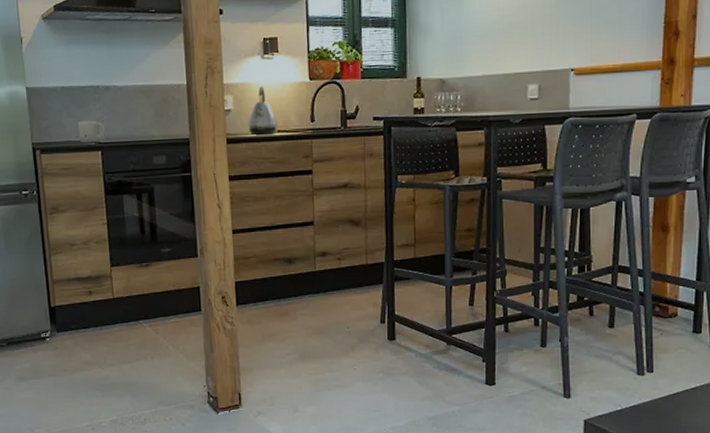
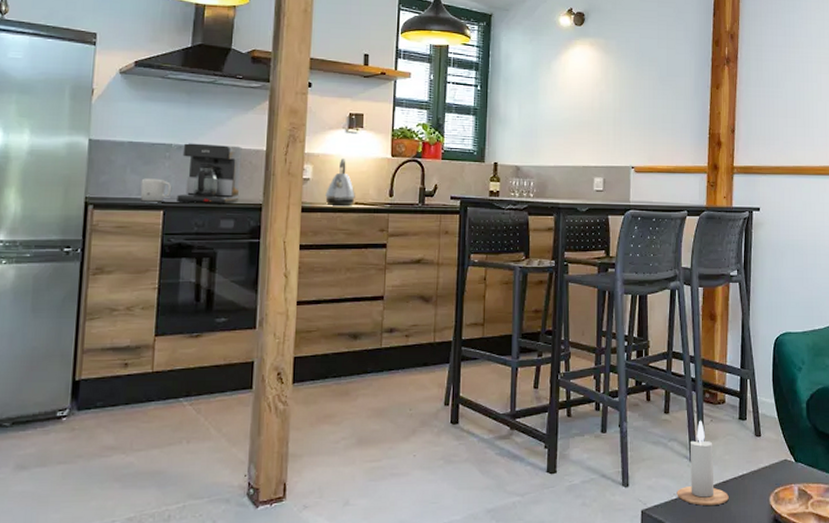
coffee maker: none [109,82,168,143] -> present [177,143,242,206]
candle: none [622,334,679,416] -> present [676,420,729,505]

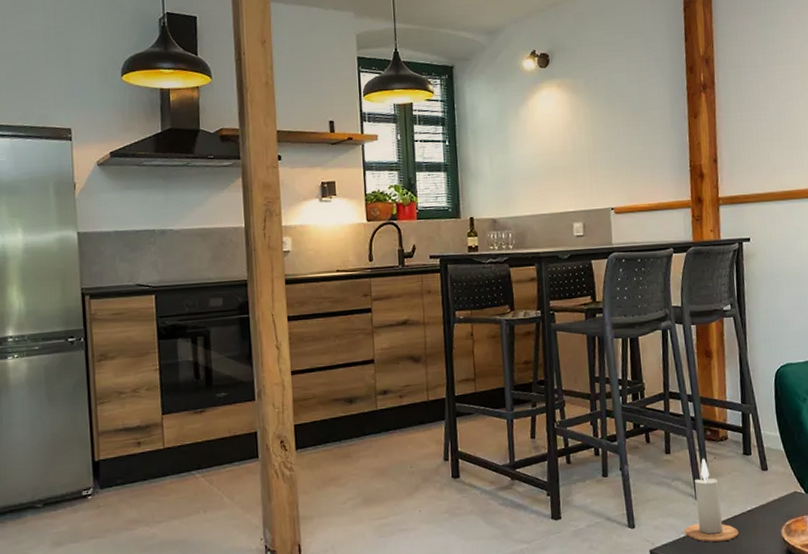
mug: present [140,178,172,202] -> none [130,264,161,288]
coffee maker: present [177,143,242,206] -> none [165,225,225,286]
kettle: present [325,159,355,205] -> none [307,228,336,275]

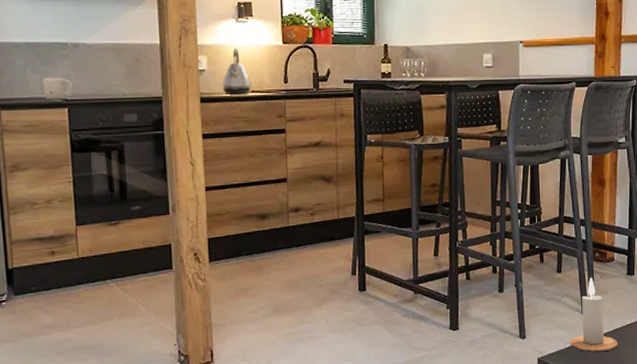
mug: none [130,264,161,288] -> present [42,77,74,100]
kettle: none [307,228,336,275] -> present [222,48,251,94]

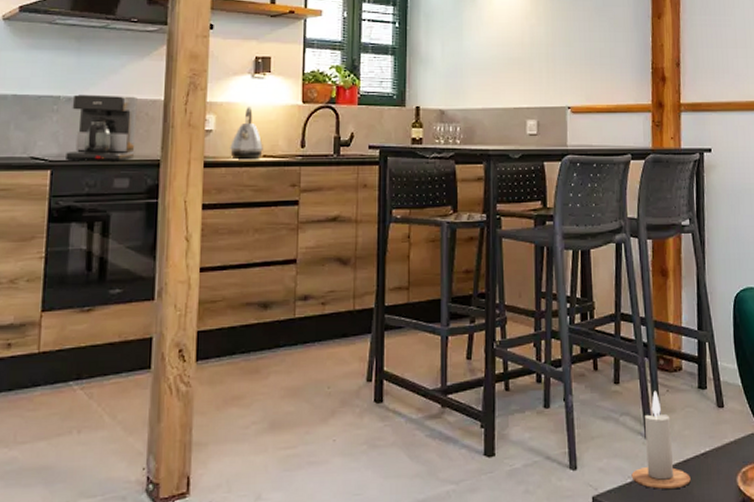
mug: present [42,77,74,100] -> none [25,135,61,161]
coffee maker: none [78,40,139,101] -> present [66,94,138,163]

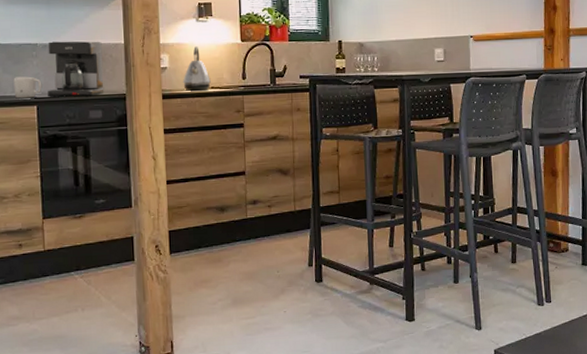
mug: none [25,135,61,161] -> present [13,76,42,99]
candle: present [631,390,691,489] -> none [526,267,575,343]

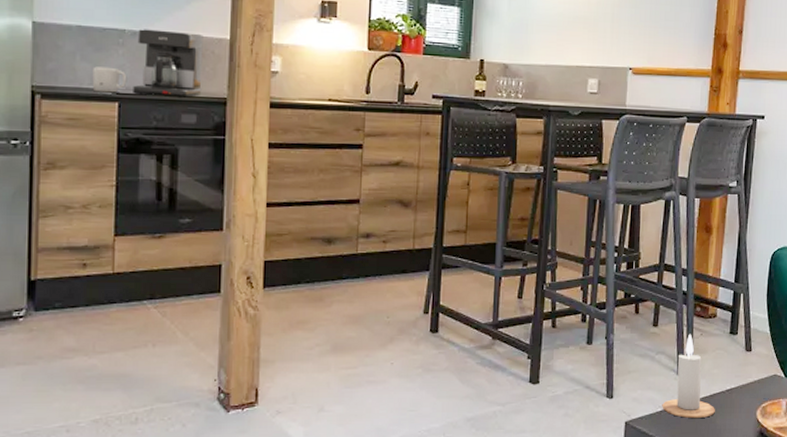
kettle: present [183,46,211,91] -> none [296,51,329,102]
candle: none [526,267,575,343] -> present [662,334,715,418]

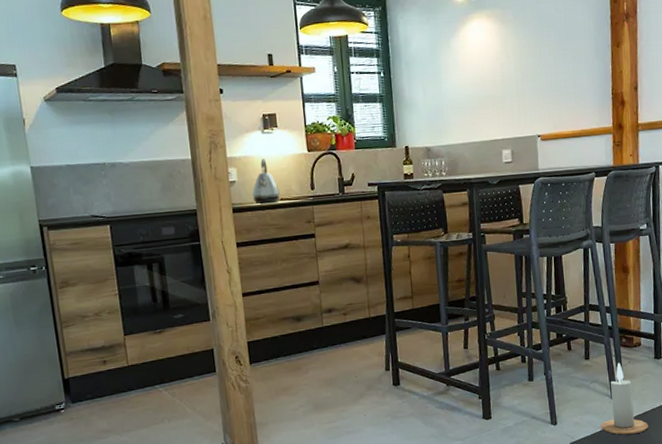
mug: present [92,66,127,93] -> none [84,196,114,219]
coffee maker: present [133,29,203,99] -> none [115,157,175,217]
kettle: none [296,51,329,102] -> present [252,159,280,204]

